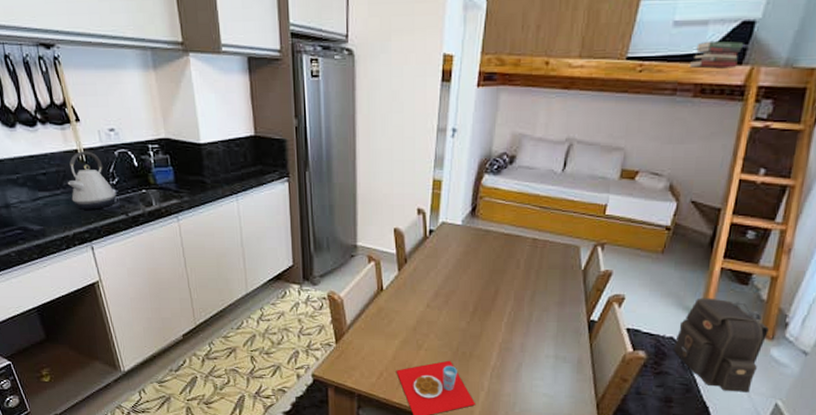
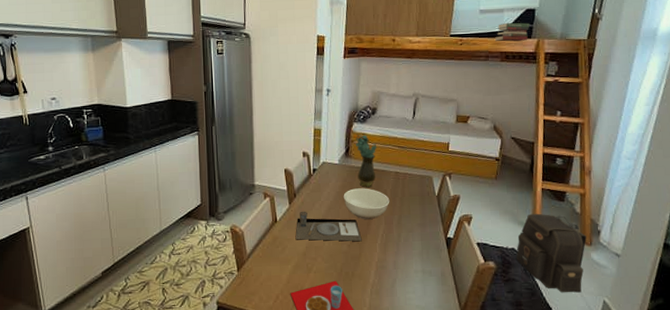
kettle: present [67,151,116,210] -> none [10,116,52,165]
place setting: none [404,279,485,319] -> present [295,211,362,242]
bowl: none [465,256,523,294] -> present [343,188,390,220]
vase: none [485,188,512,256] -> present [356,134,377,188]

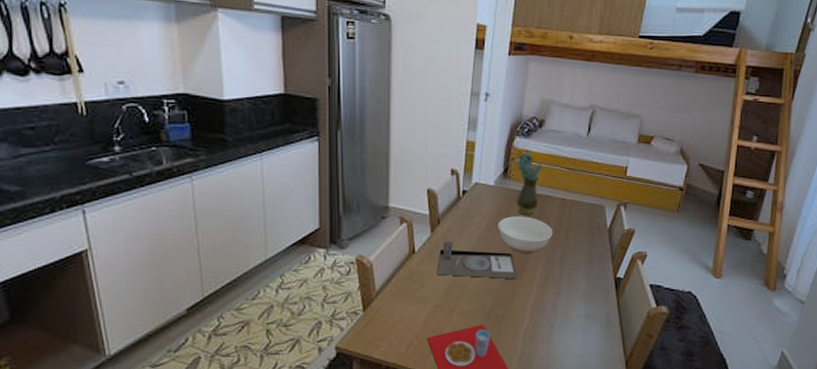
books: present [494,22,530,42] -> none [690,26,733,50]
backpack: present [516,213,587,293] -> none [691,253,771,343]

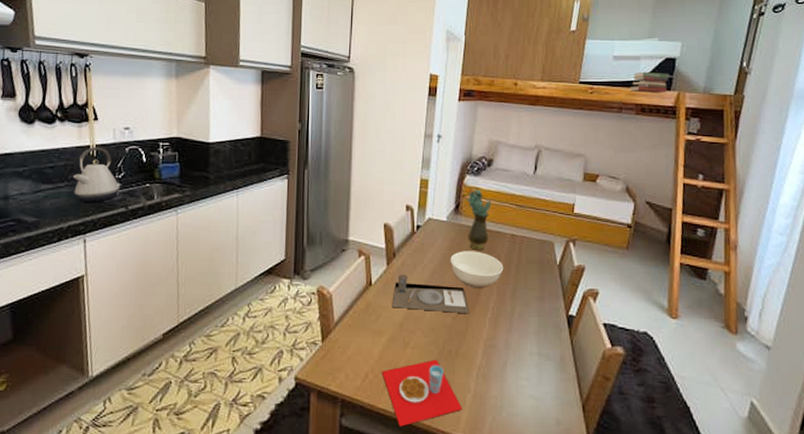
kettle: none [60,104,120,168] -> present [73,147,120,202]
books: none [690,26,733,50] -> present [629,71,670,93]

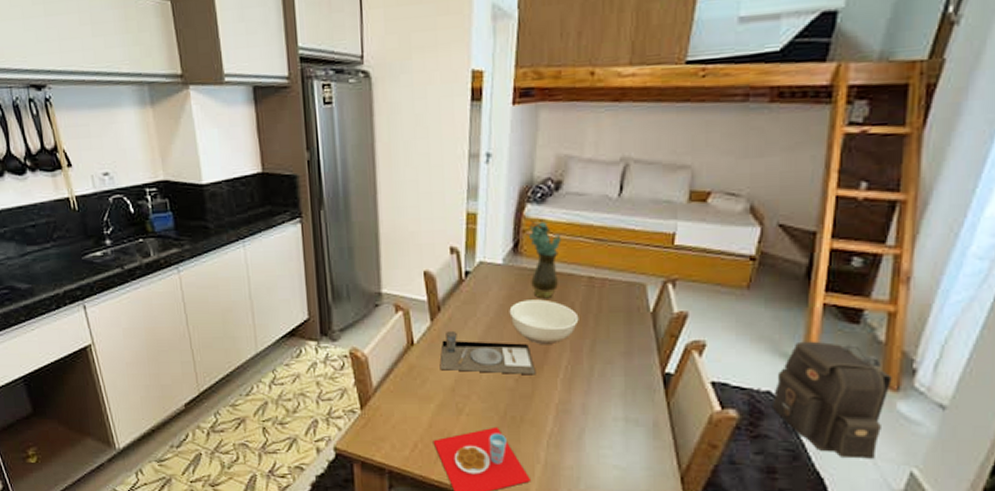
kettle: present [73,147,120,202] -> none [57,198,111,264]
books: present [629,71,670,93] -> none [761,35,826,70]
backpack: none [648,292,732,390] -> present [771,341,892,459]

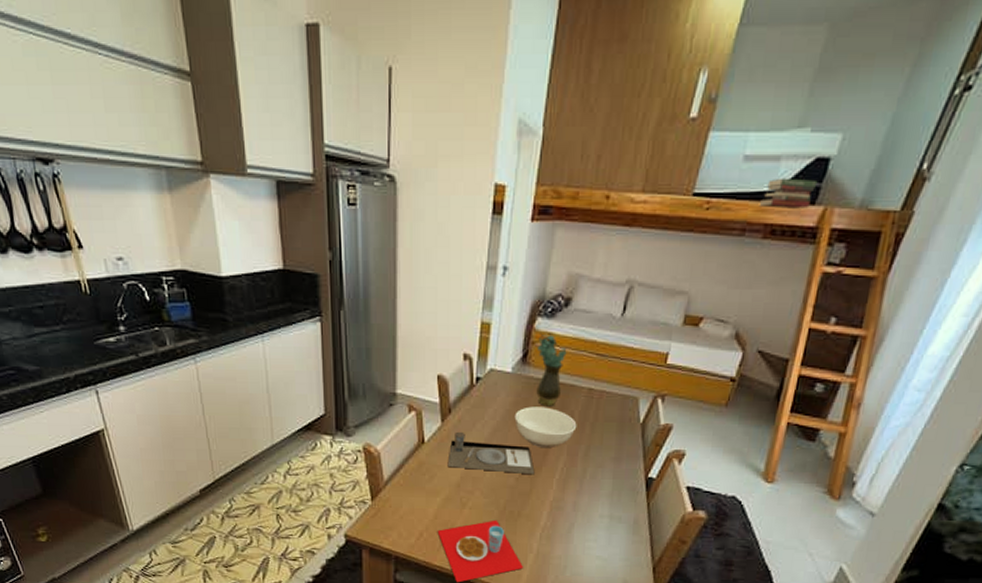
books: none [761,35,826,70] -> present [758,178,818,209]
backpack: present [771,341,892,459] -> none [735,454,835,556]

